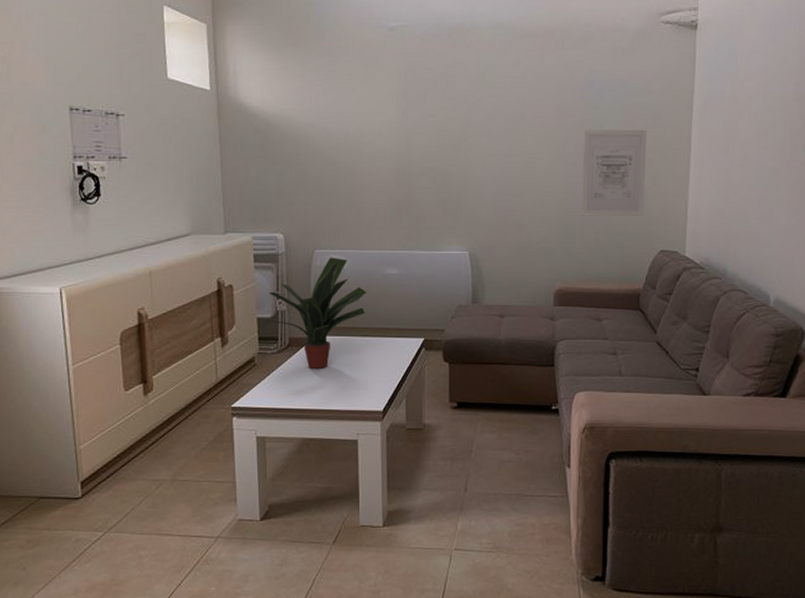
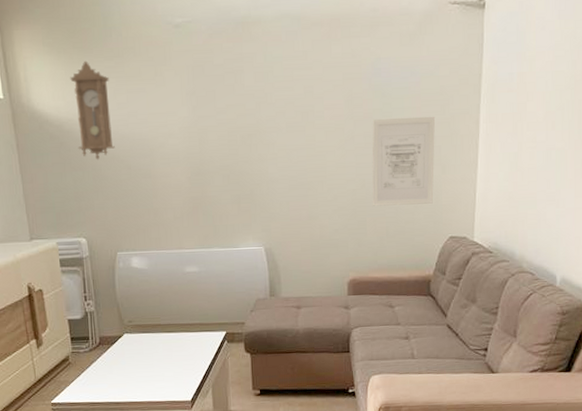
potted plant: present [265,257,367,369] -> none [75,258,170,365]
pendulum clock: none [280,57,320,156] -> present [70,60,115,161]

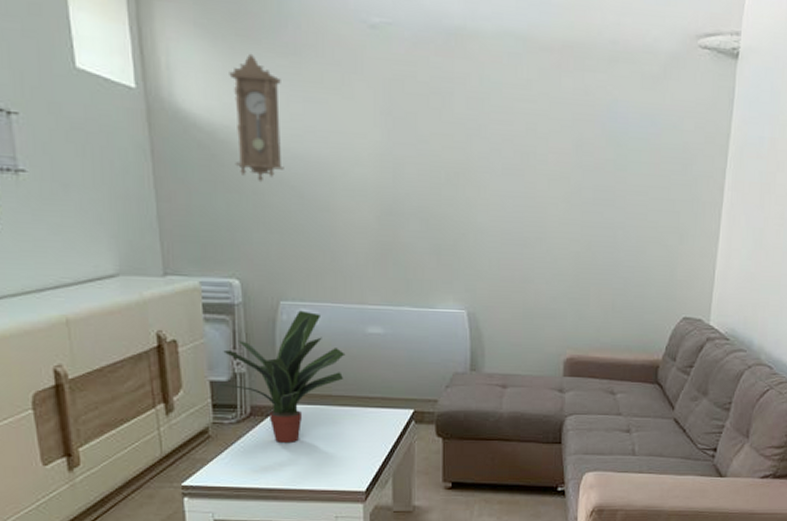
potted plant: none [75,258,170,365] -> present [219,310,346,442]
wall art: present [372,116,436,206] -> none [598,172,676,277]

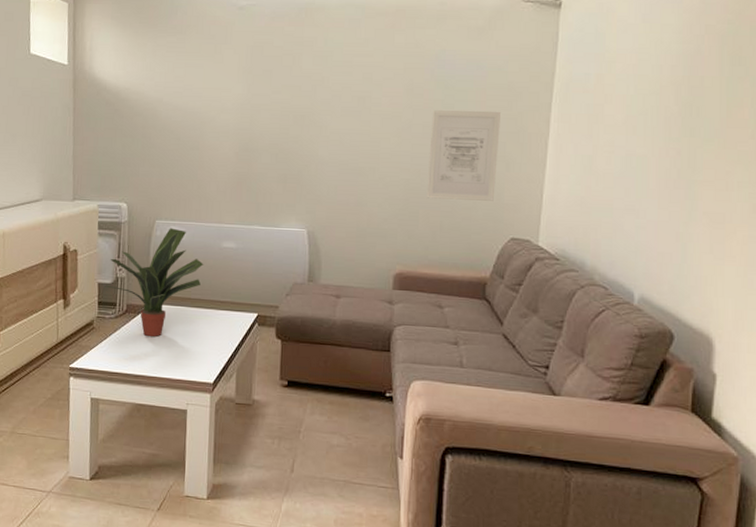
pendulum clock: present [229,53,284,183] -> none [131,35,169,129]
wall art: none [598,172,676,277] -> present [426,110,502,201]

